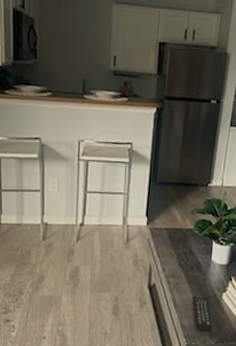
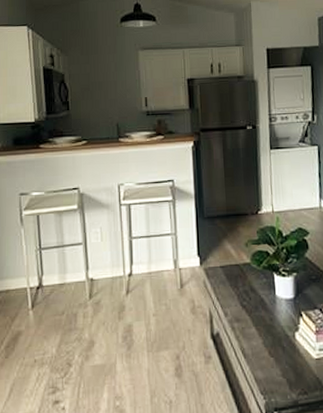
remote control: present [193,295,212,332] -> none [262,339,290,383]

